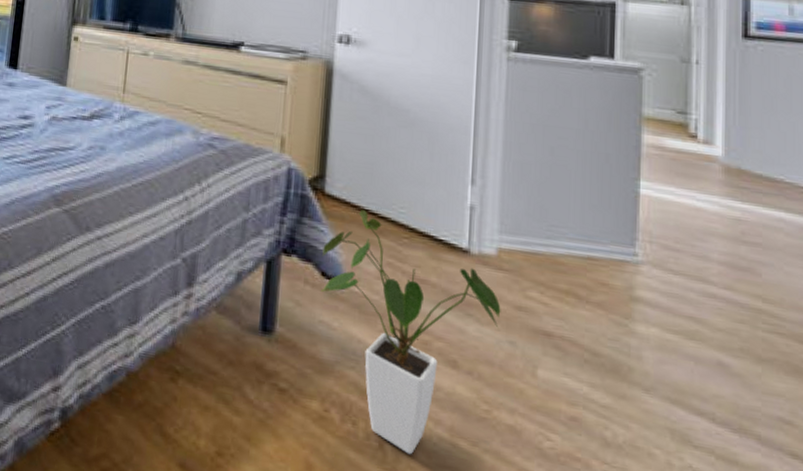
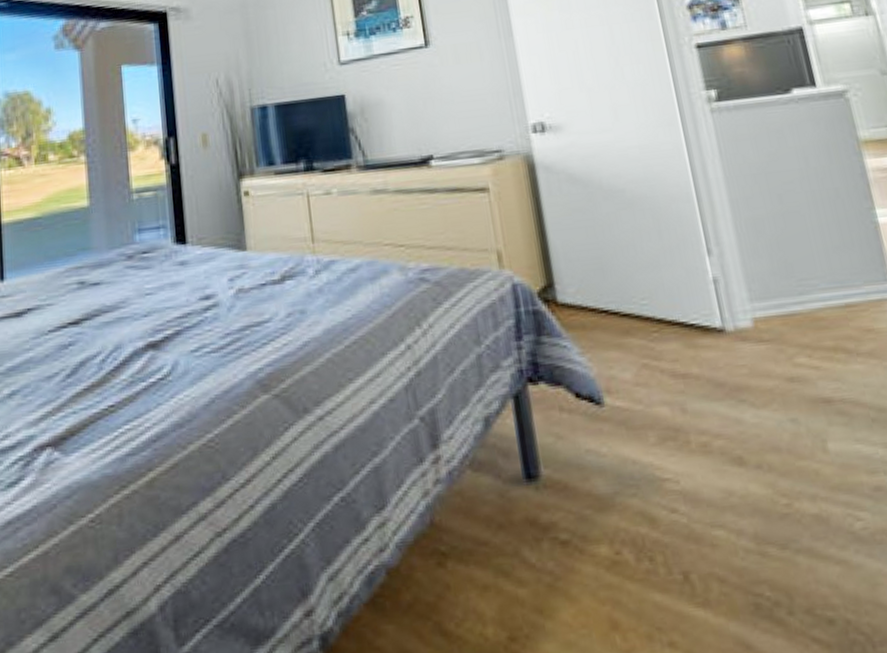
house plant: present [321,210,501,455] -> none [570,312,776,579]

